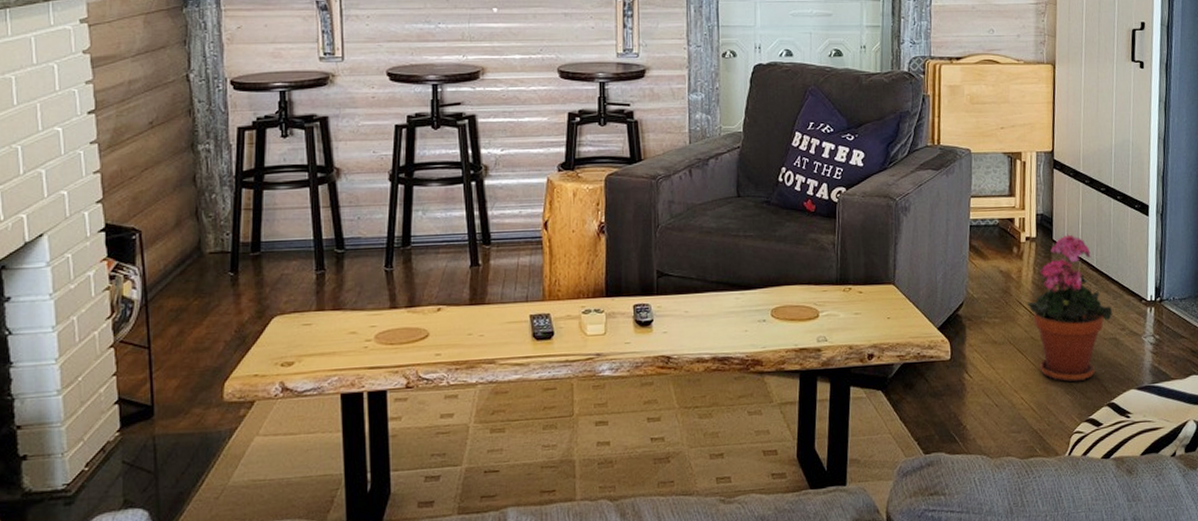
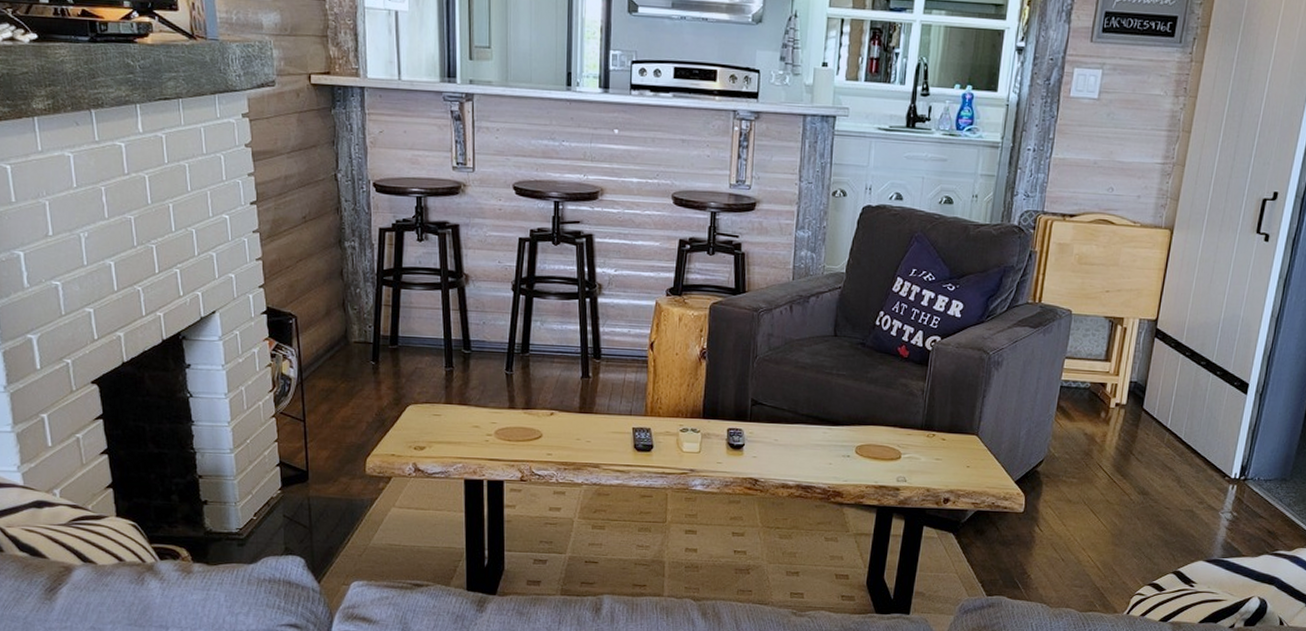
potted plant: present [1026,233,1113,383] -> none [1107,403,1194,548]

